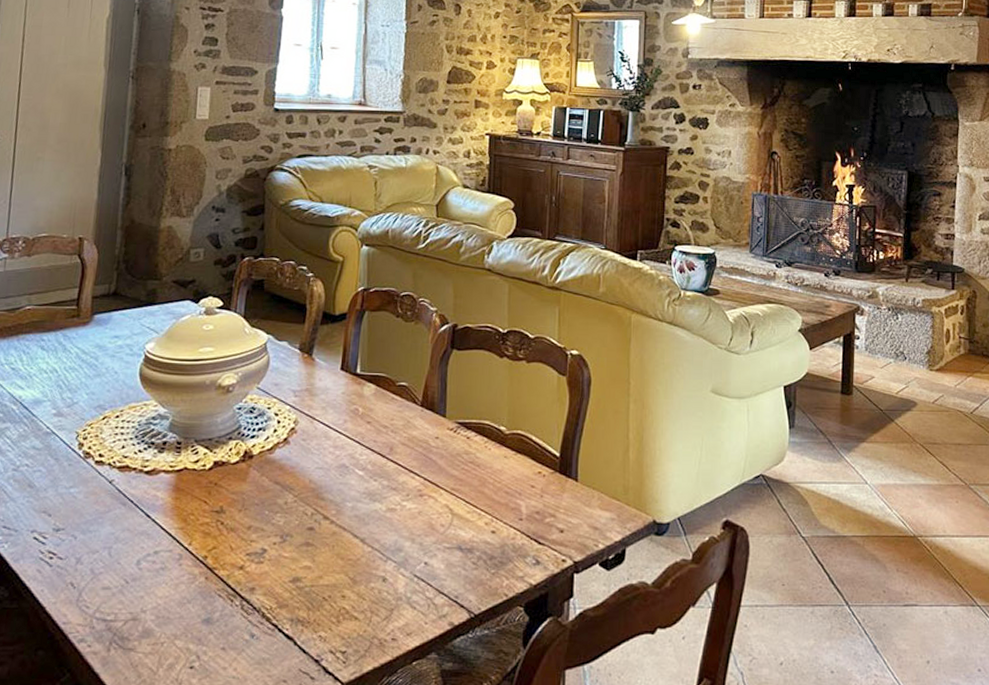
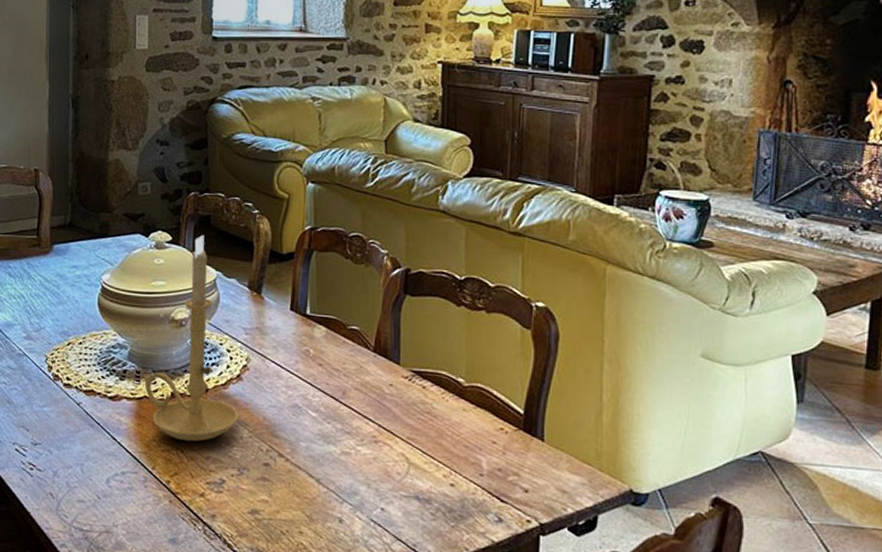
candle holder: none [184,299,284,512] -> present [143,234,239,442]

